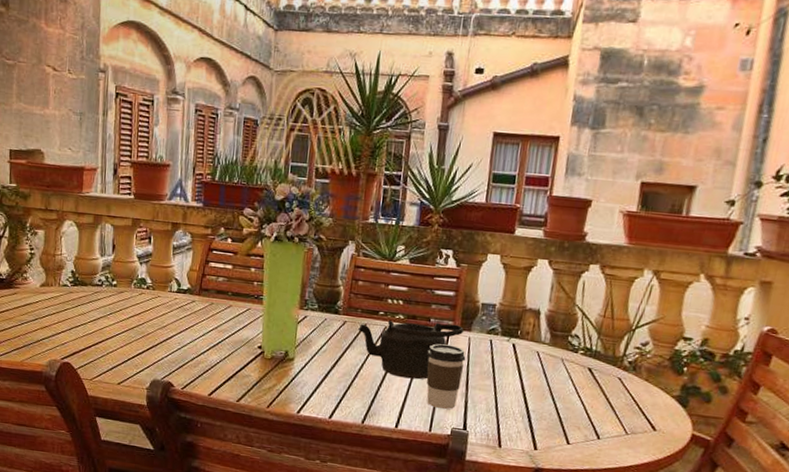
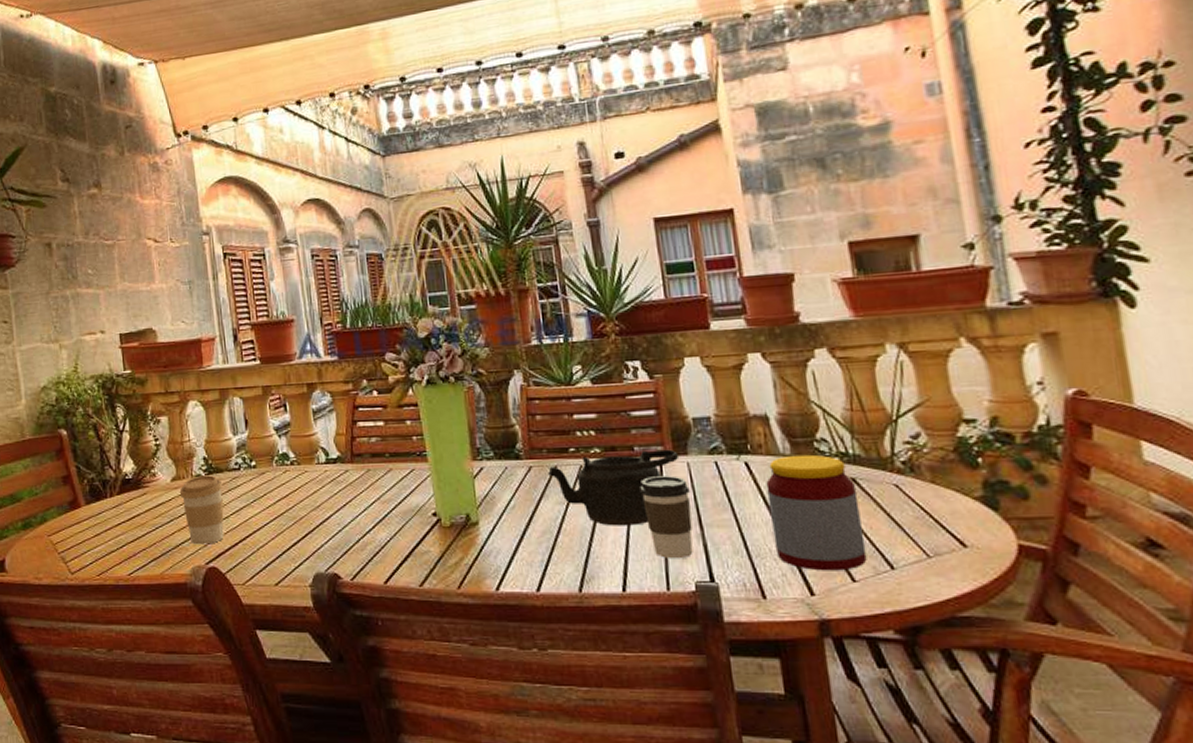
coffee cup: none [46,285,85,344] -> present [179,475,224,545]
jar: none [518,344,590,435] -> present [766,454,867,571]

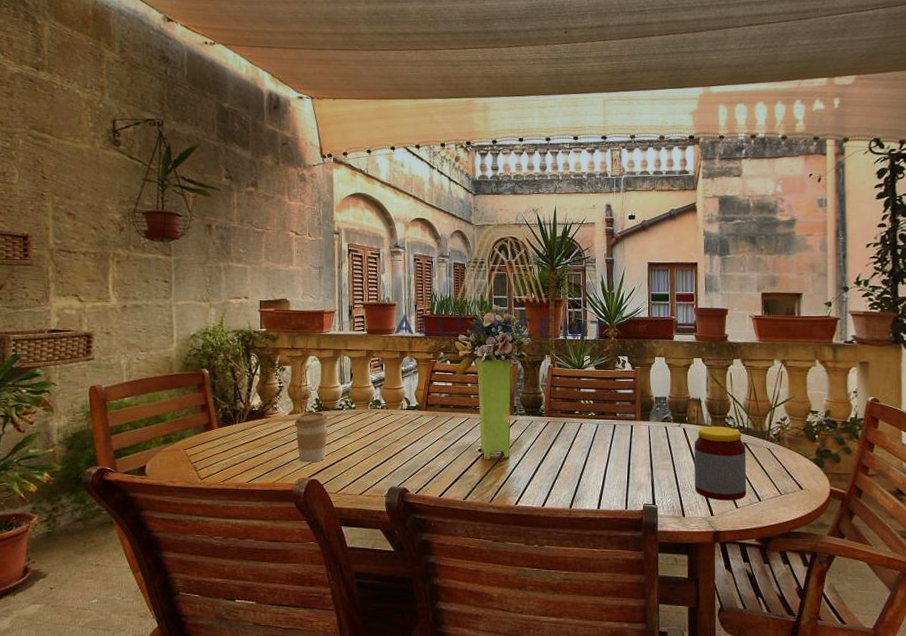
teapot: present [548,449,680,526] -> none [559,416,644,466]
coffee cup: present [640,476,693,558] -> none [617,434,648,488]

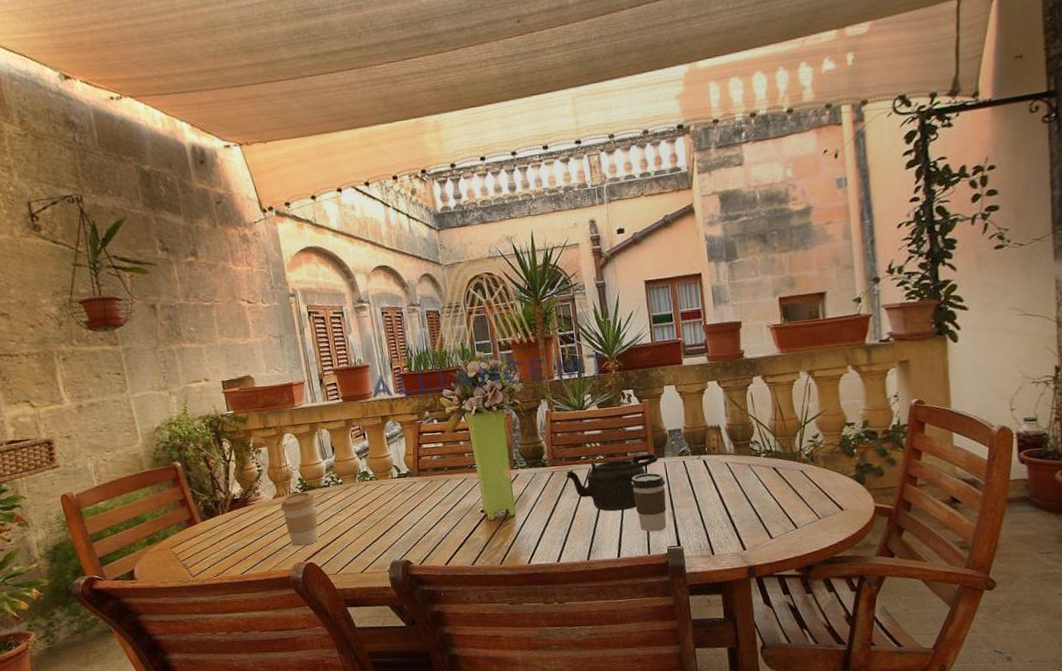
teapot: none [559,416,644,466] -> present [566,454,659,512]
coffee cup: none [617,434,648,488] -> present [631,472,667,532]
jar: present [694,426,747,501] -> none [717,452,781,533]

